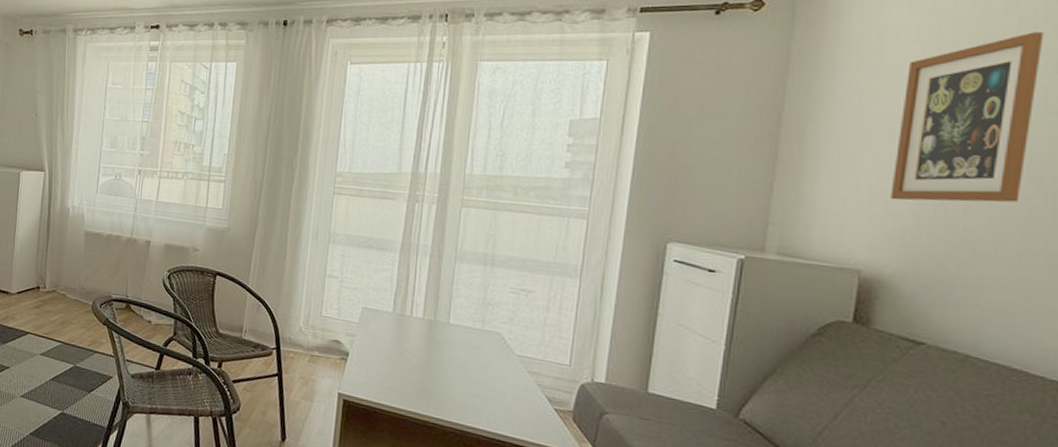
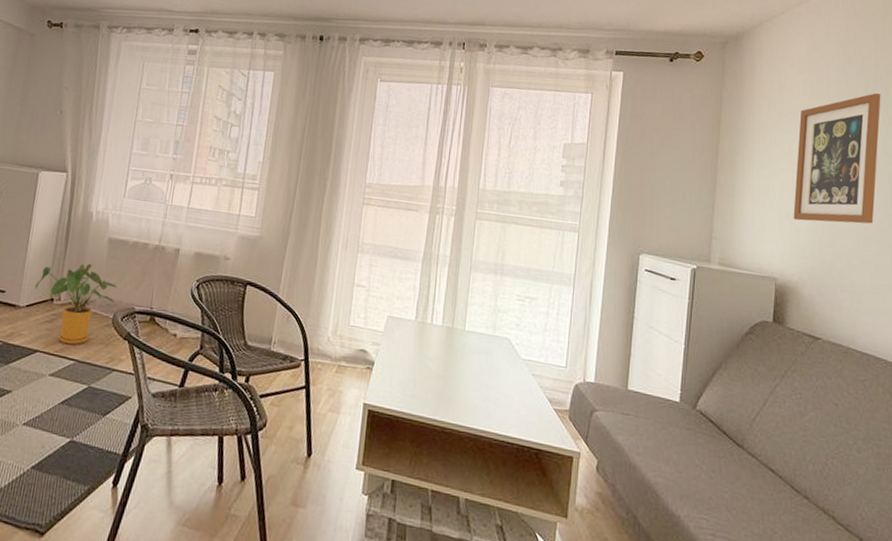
house plant: none [23,255,95,329] -> present [35,263,118,345]

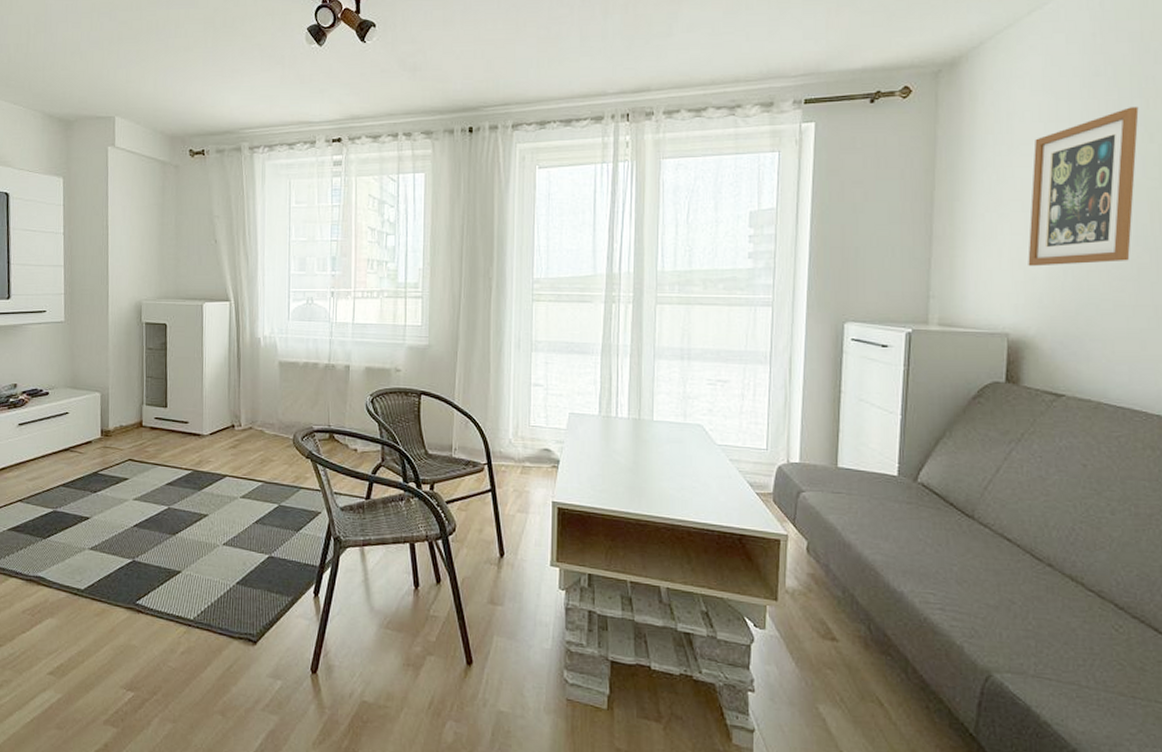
house plant: present [35,263,118,345] -> none [216,388,294,468]

